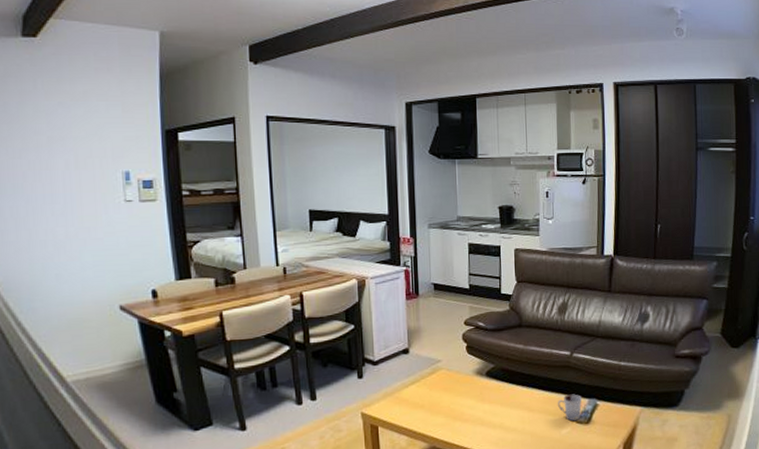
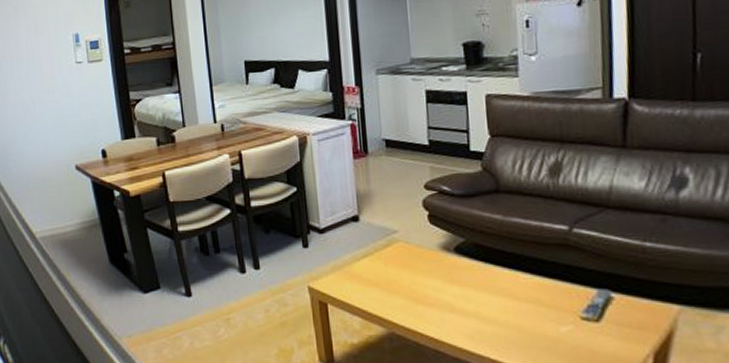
cup: present [557,394,583,422] -> none [552,281,589,317]

